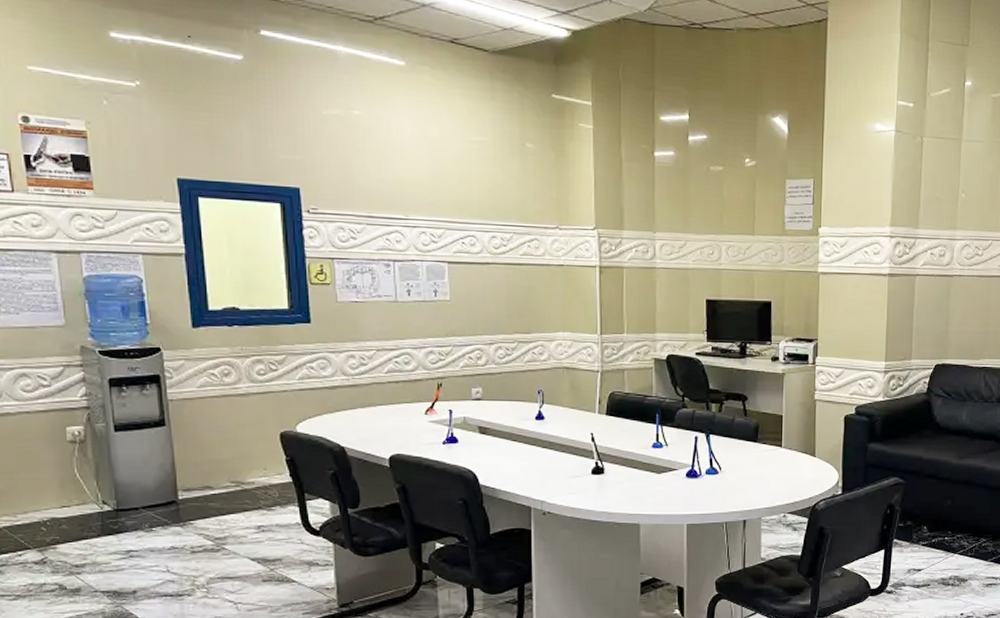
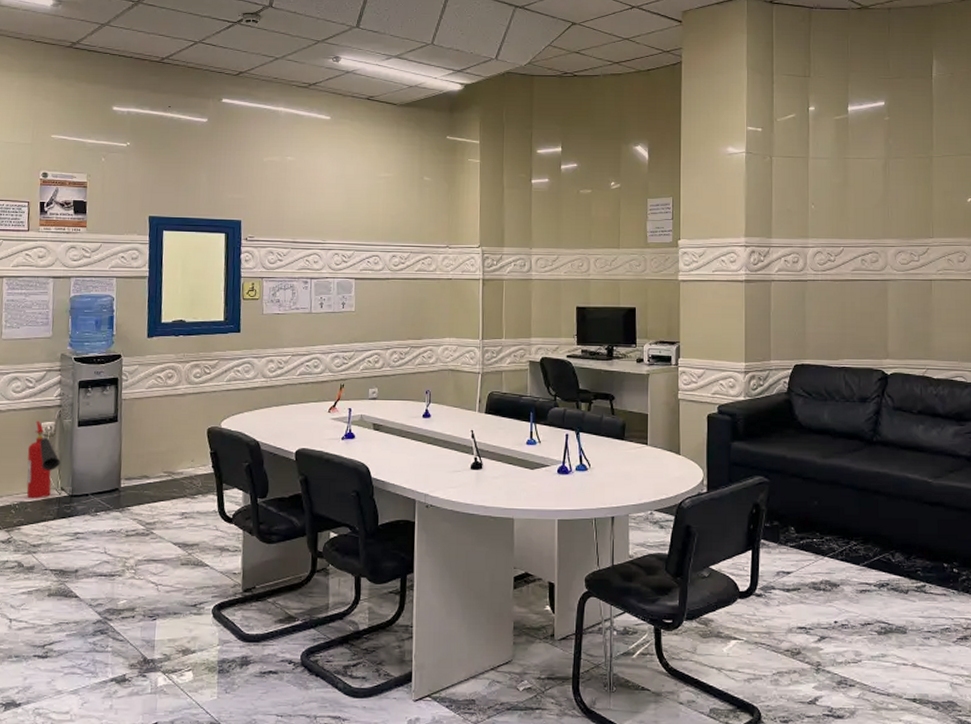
fire extinguisher: none [52,425,98,514] -> present [26,420,61,499]

